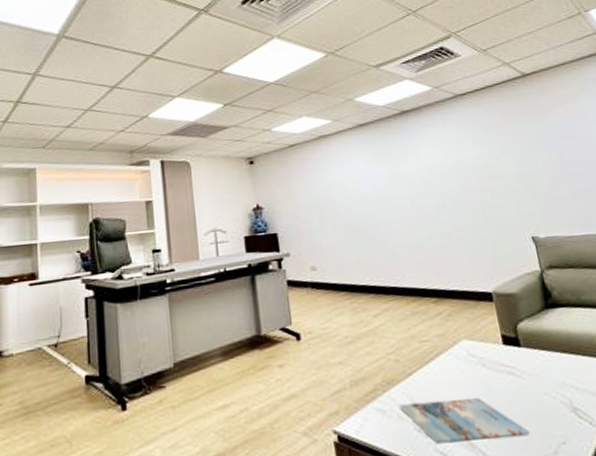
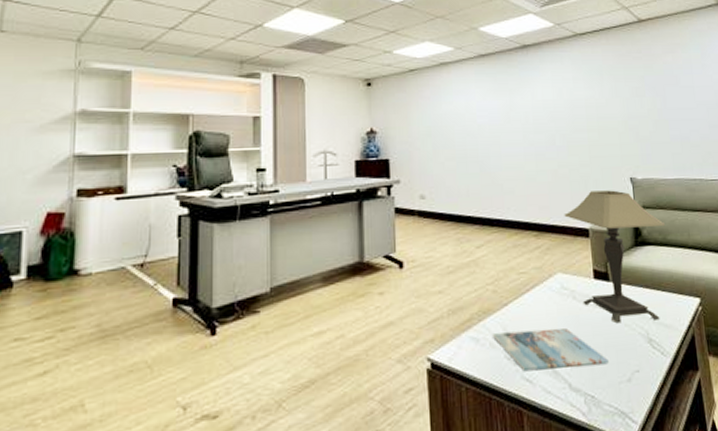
table lamp: none [463,251,584,392] -> present [564,190,665,324]

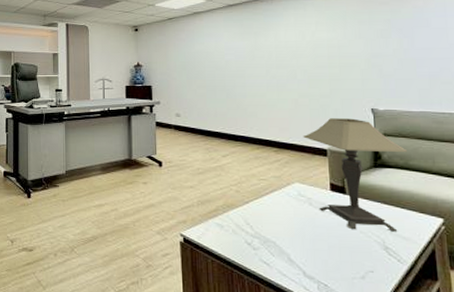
magazine: present [493,328,608,371] -> none [235,223,342,260]

